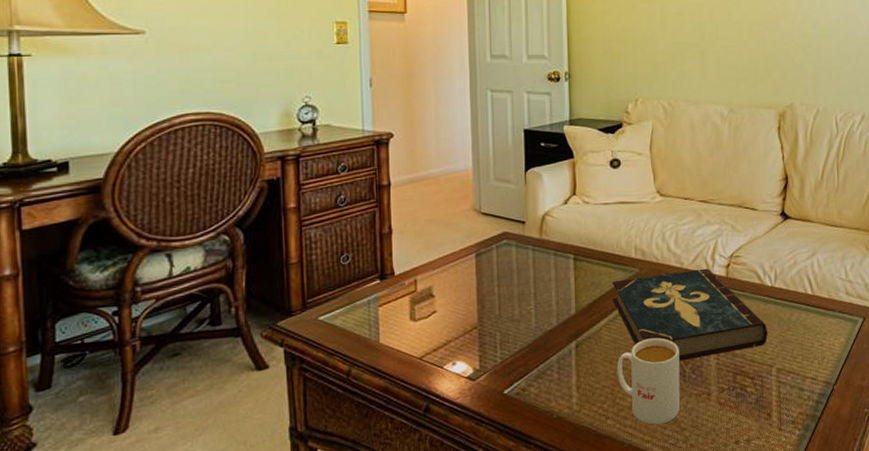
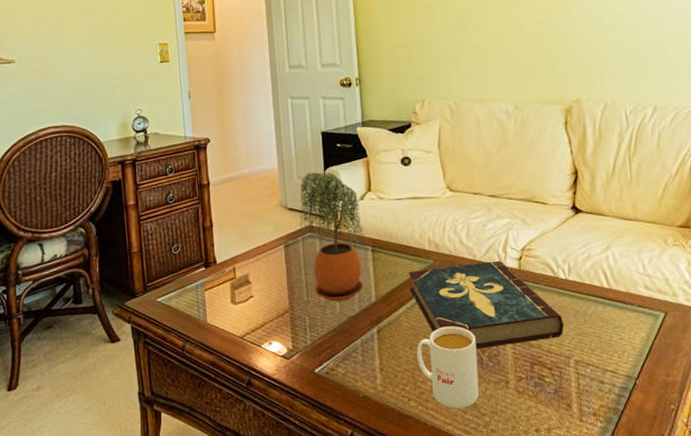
potted plant: none [493,173,566,315] -> present [299,172,364,302]

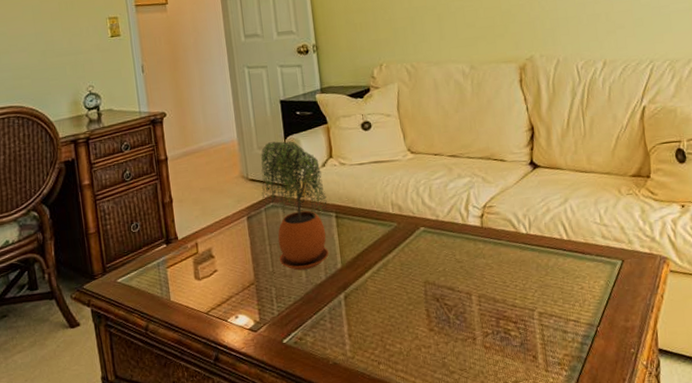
book: present [408,261,564,349] -> none [373,219,527,308]
mug: present [416,326,480,409] -> none [384,287,448,369]

